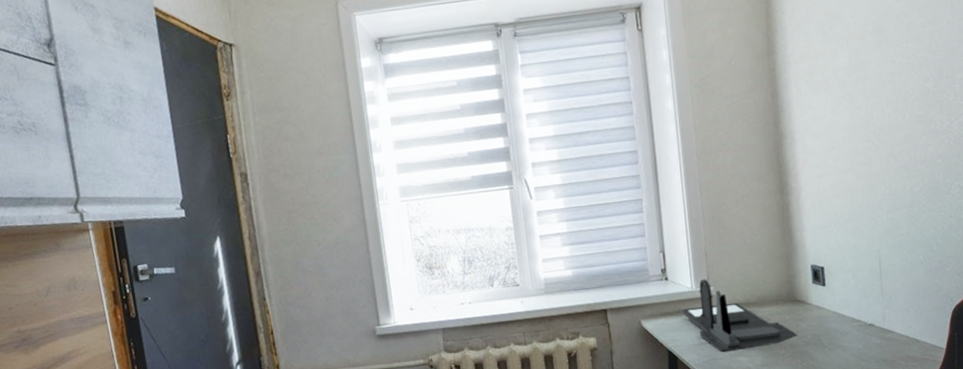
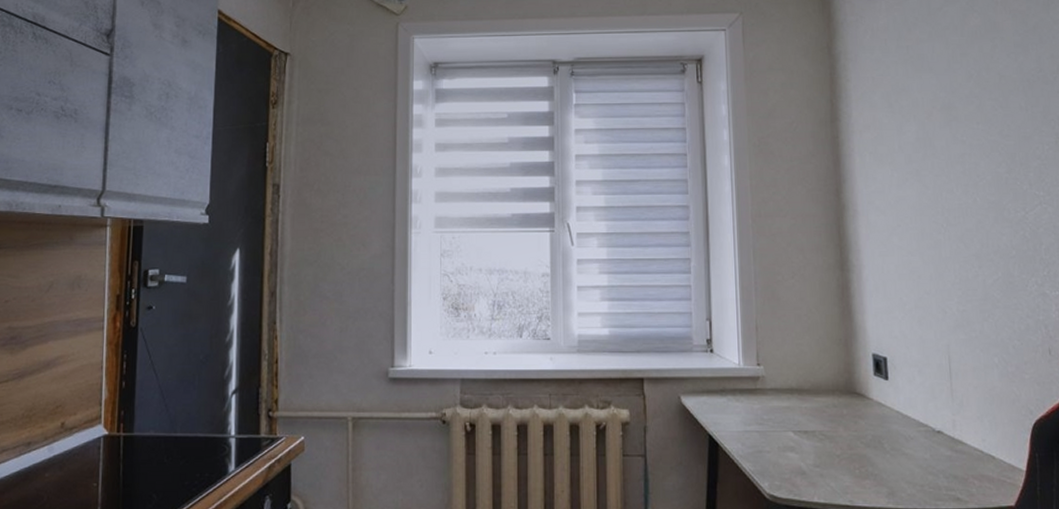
desk organizer: present [682,279,798,353] -> none [727,356,856,445]

